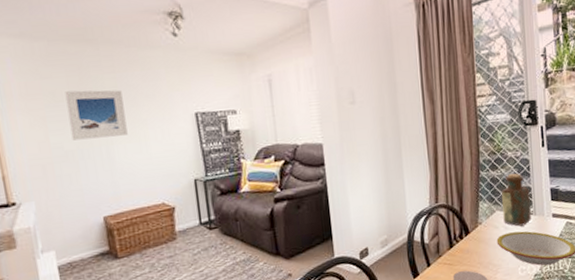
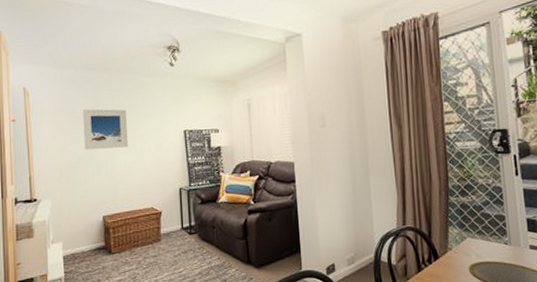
bottle: present [502,173,531,227] -> none [473,200,506,256]

